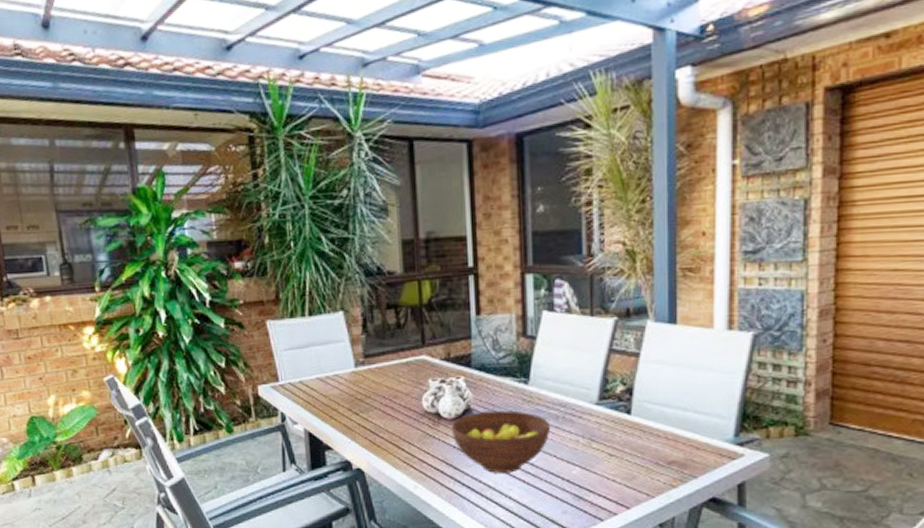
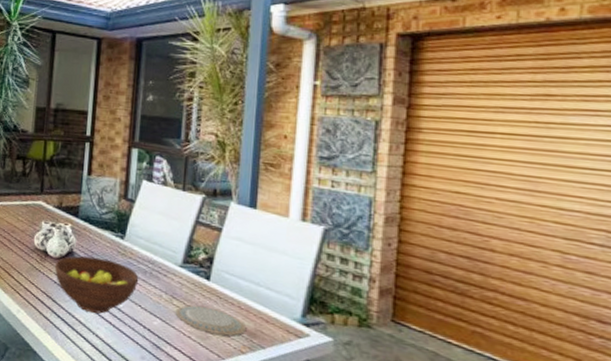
plate: none [596,444,674,472] -> present [175,305,245,336]

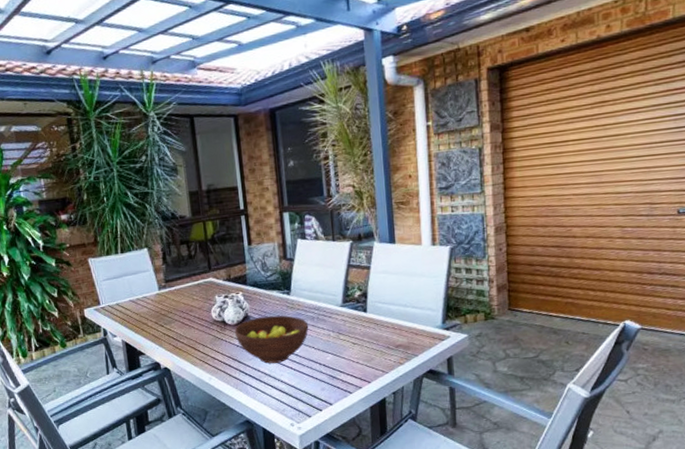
plate: present [175,305,245,336] -> none [343,334,401,355]

